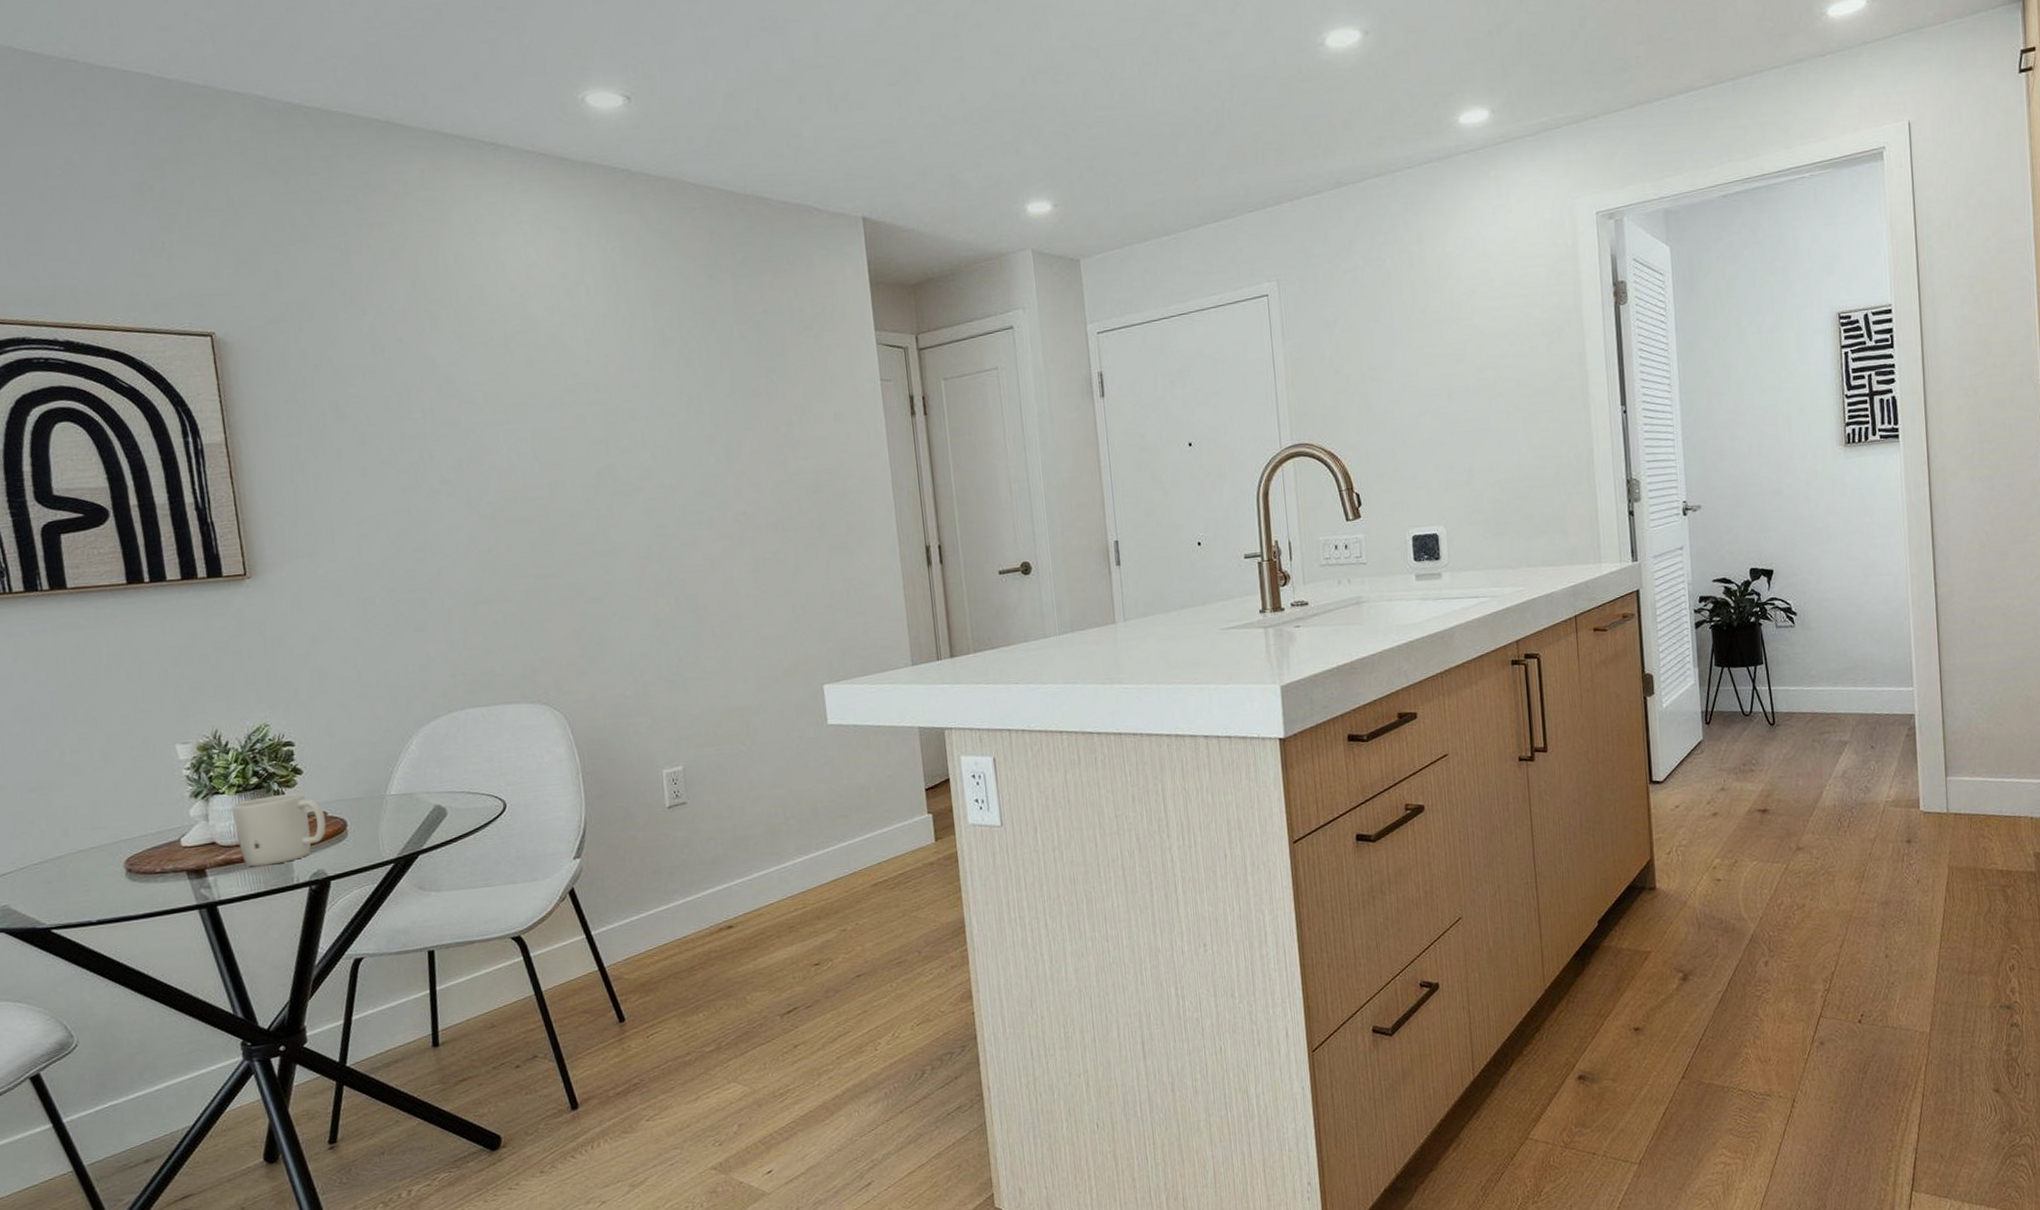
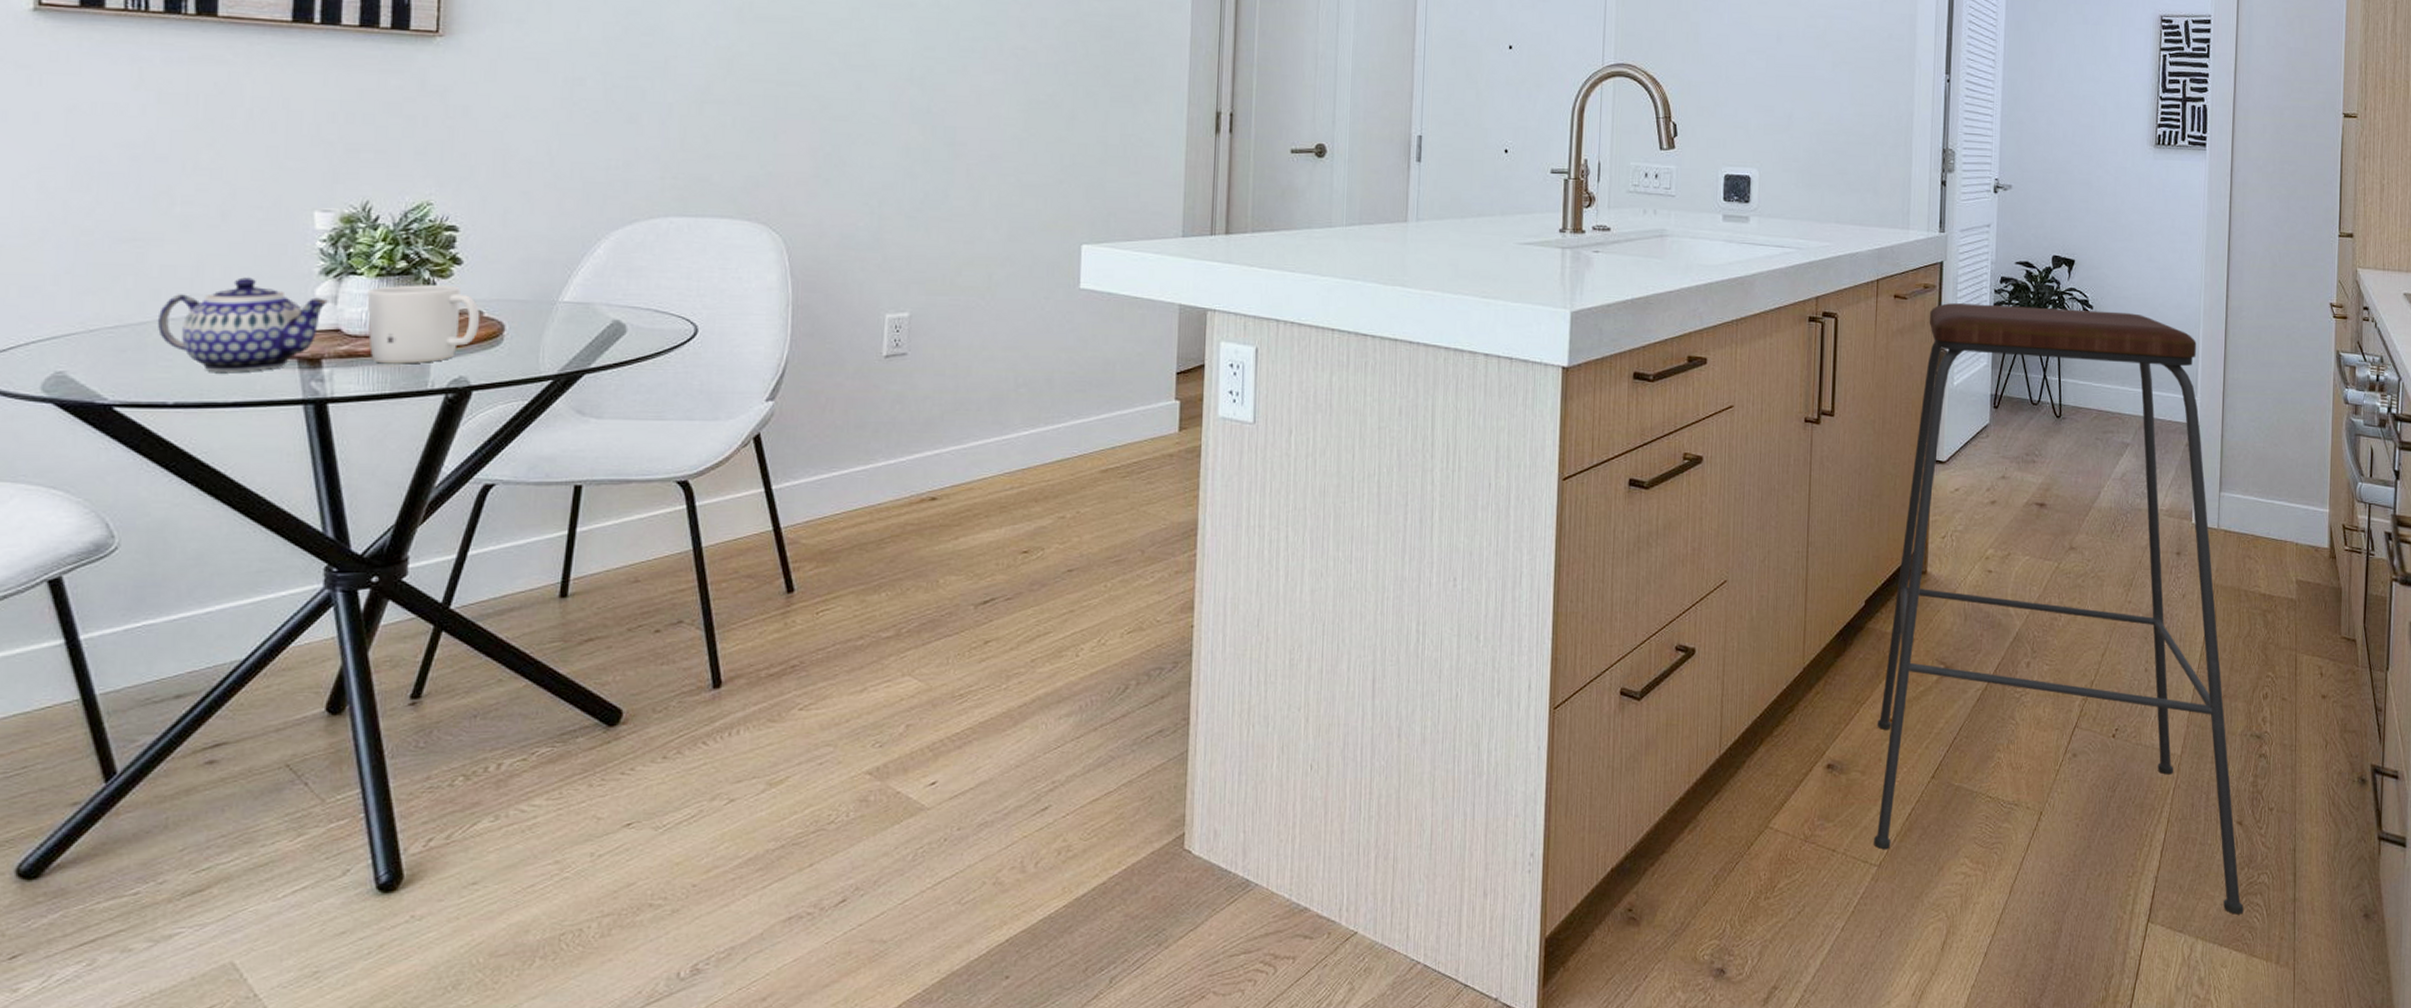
teapot: none [70,808,202,891] -> present [157,277,330,373]
bar stool: none [1622,614,2008,1177] -> present [1873,303,2244,915]

